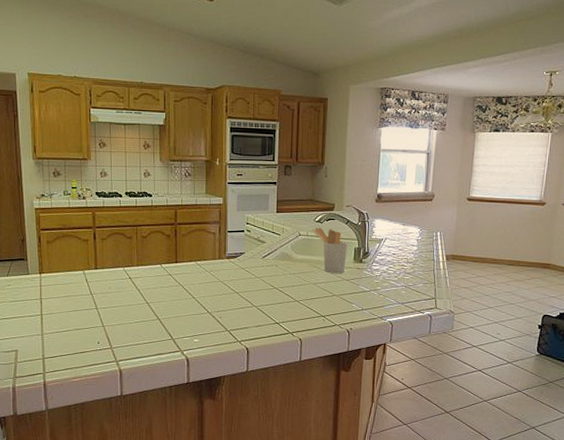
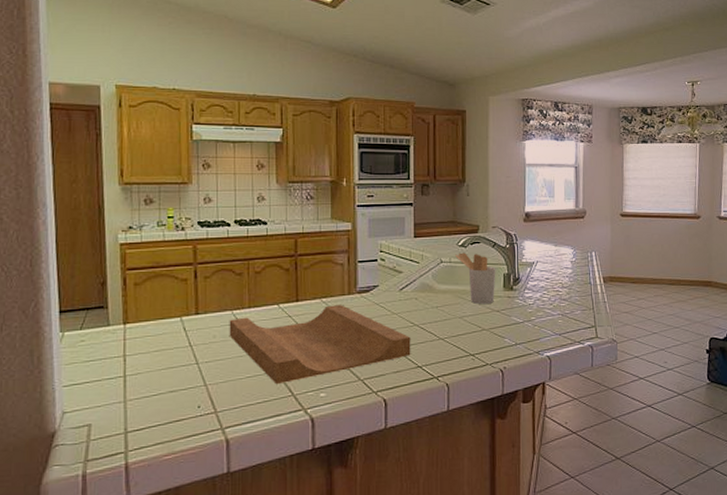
cutting board: none [121,267,271,330] -> present [229,305,411,385]

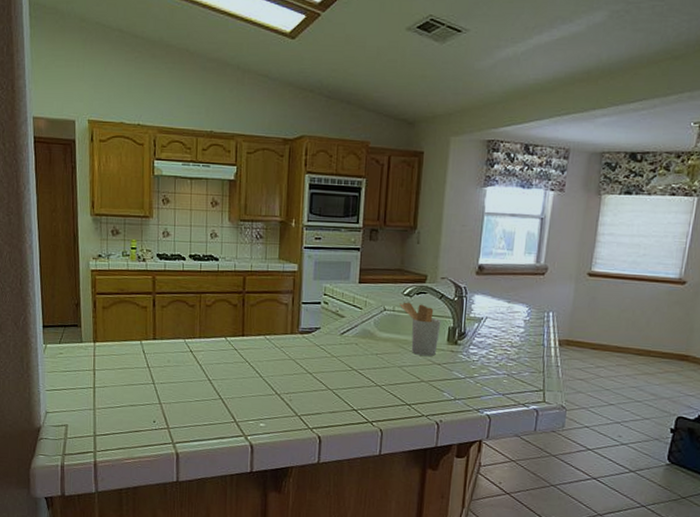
cutting board: present [229,305,411,385] -> none [181,342,348,411]

